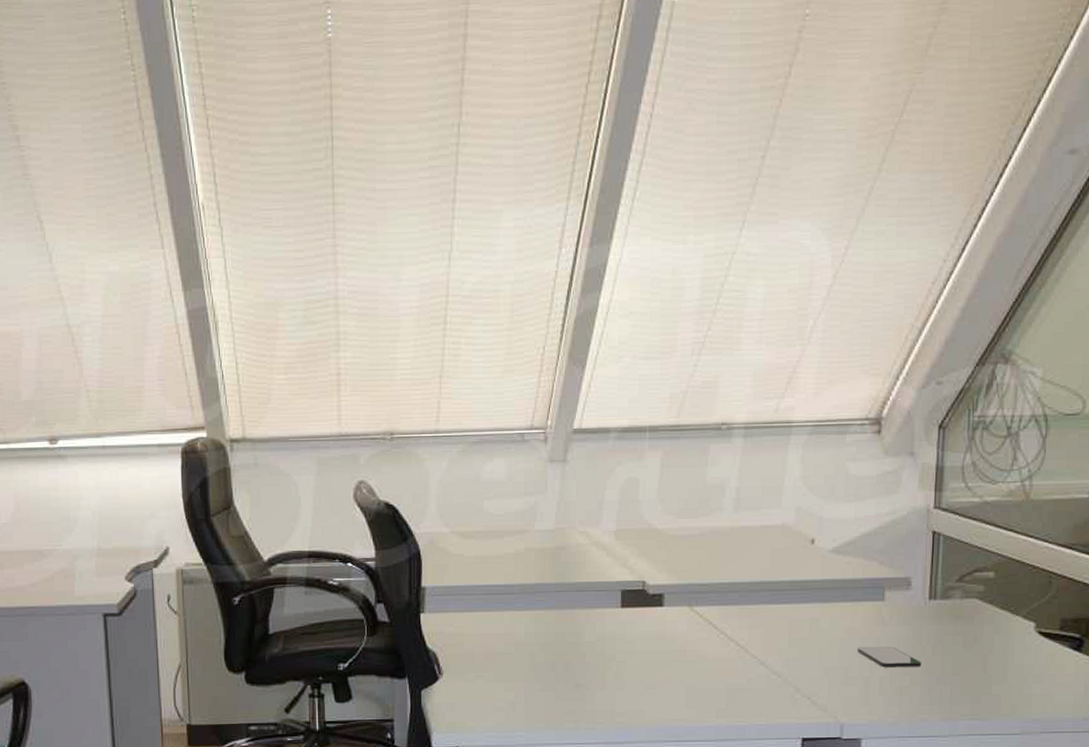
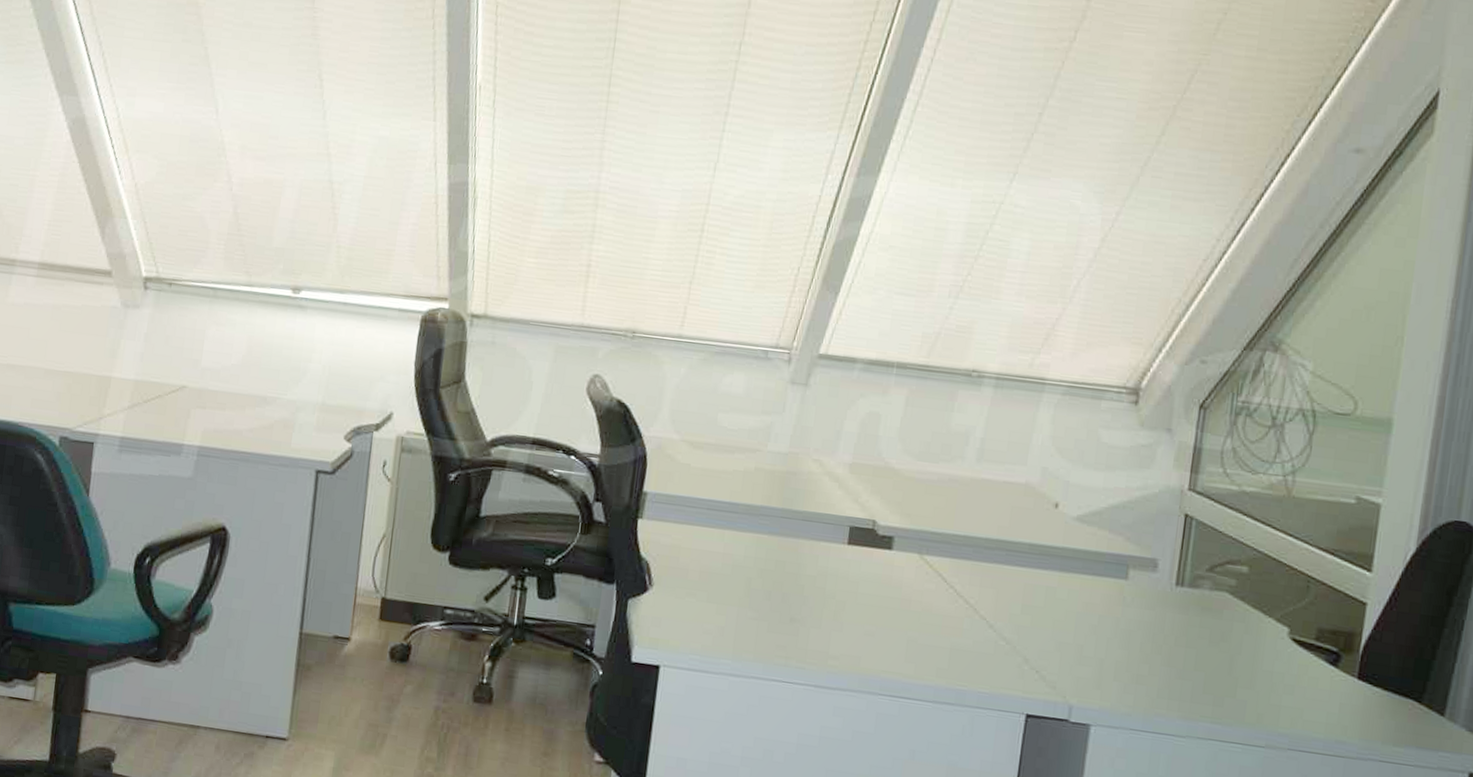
phone: present [857,646,922,668] -> none [1094,625,1163,657]

